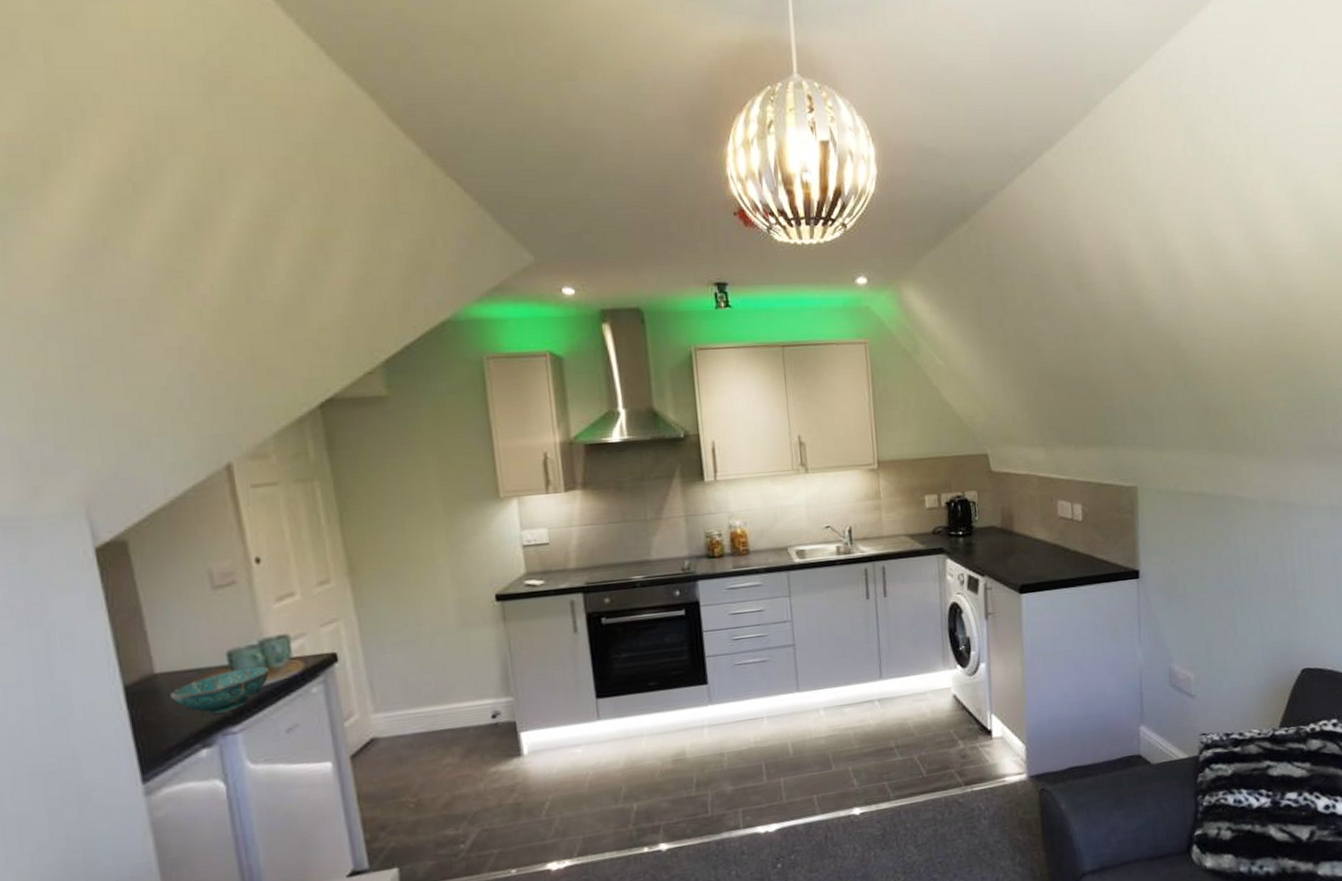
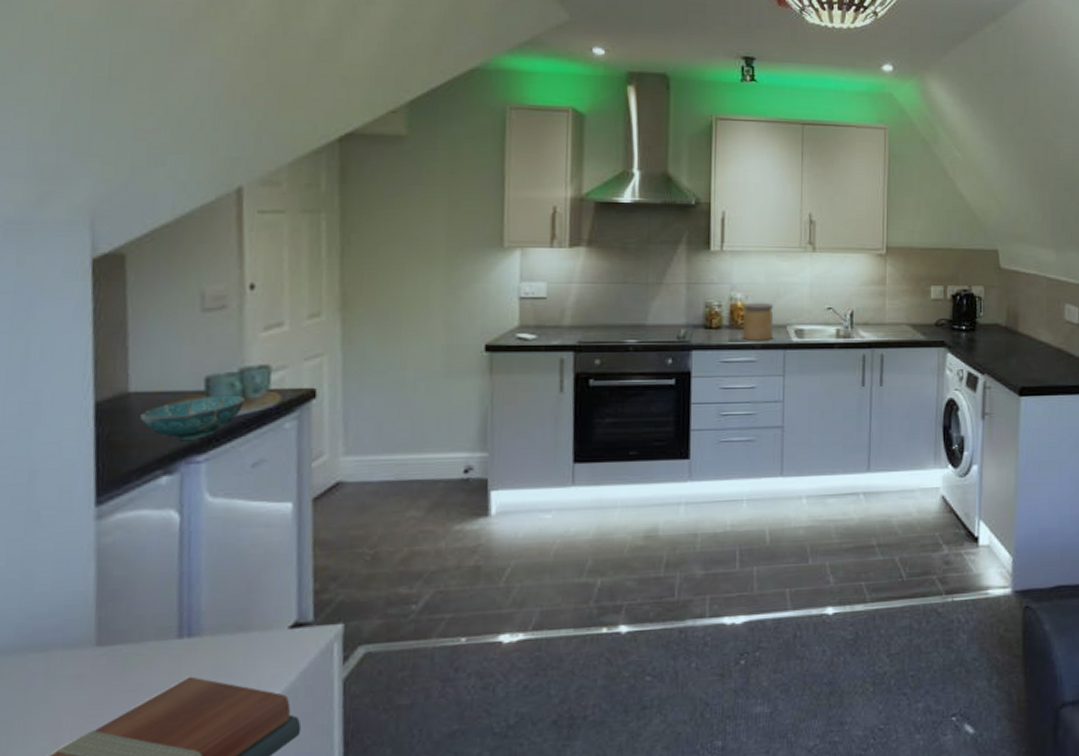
jar: none [743,527,775,567] -> present [742,302,774,342]

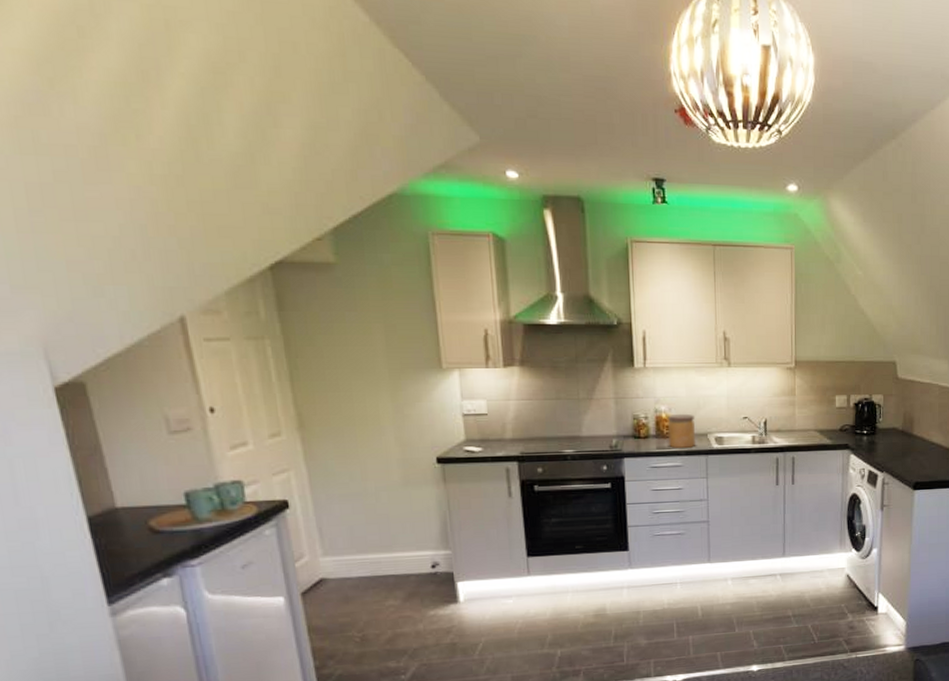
bowl: present [140,395,245,440] -> none [132,507,225,547]

